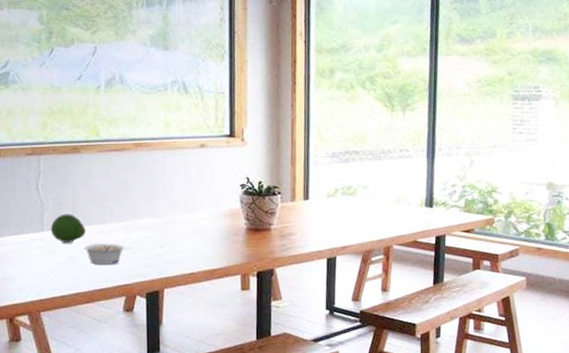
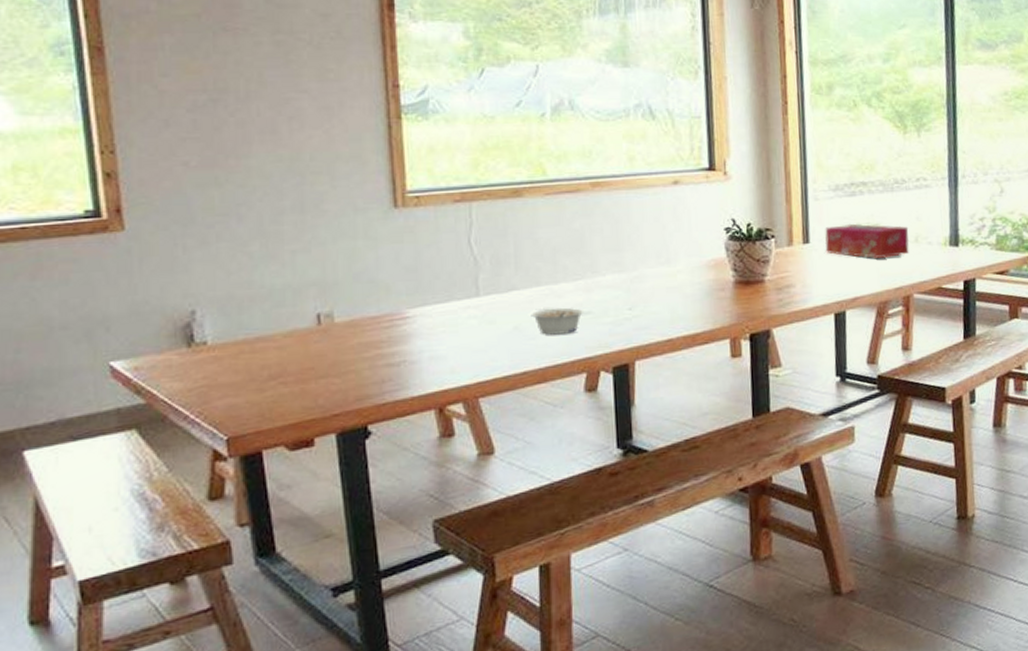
fruit: present [50,214,86,242] -> none [487,273,533,309]
tissue box: none [321,186,392,214] -> present [824,224,910,259]

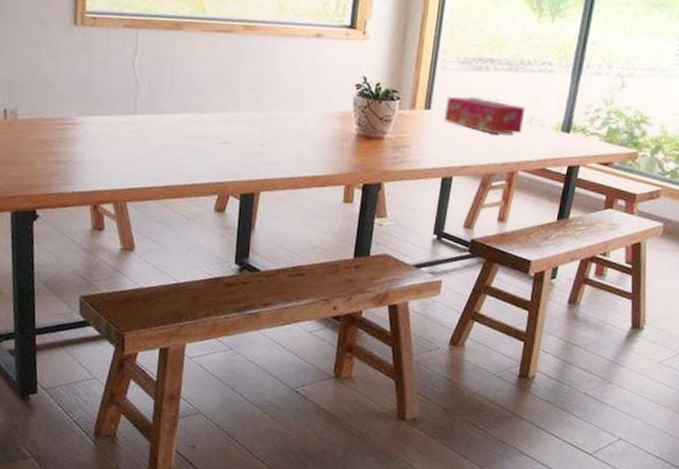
legume: present [531,308,585,335] -> none [177,134,223,159]

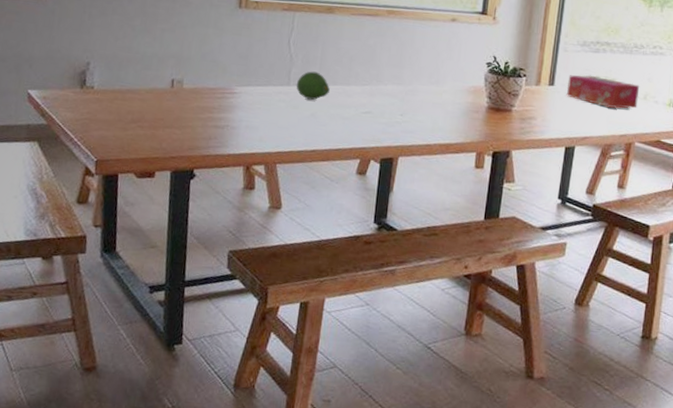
fruit: none [143,97,182,130] -> present [296,71,330,100]

